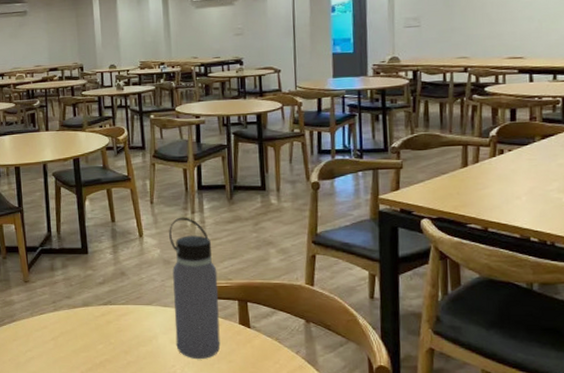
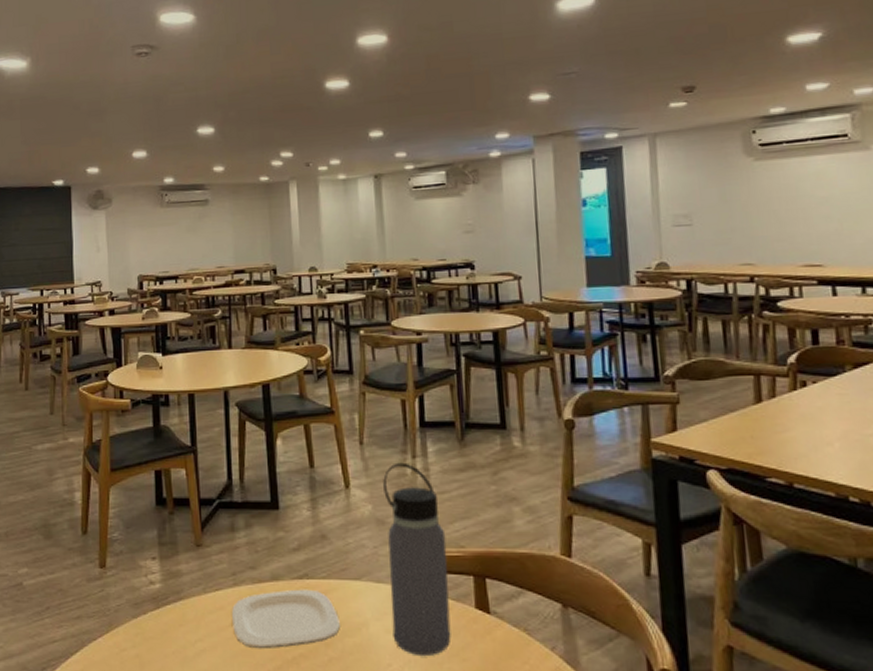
plate: none [52,312,136,356] -> present [231,589,340,649]

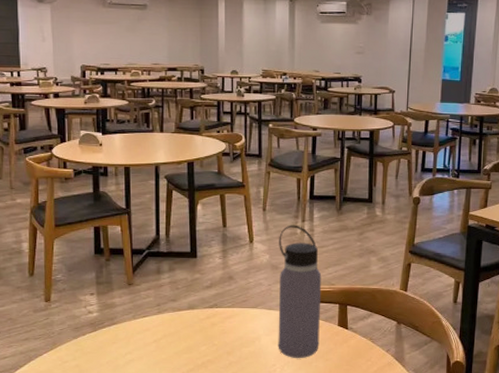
plate: present [231,589,340,649] -> none [155,315,239,358]

